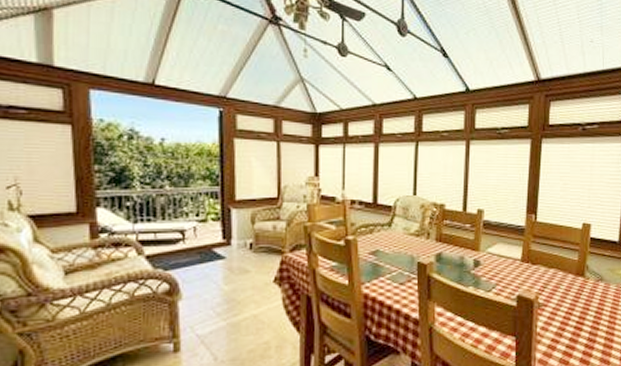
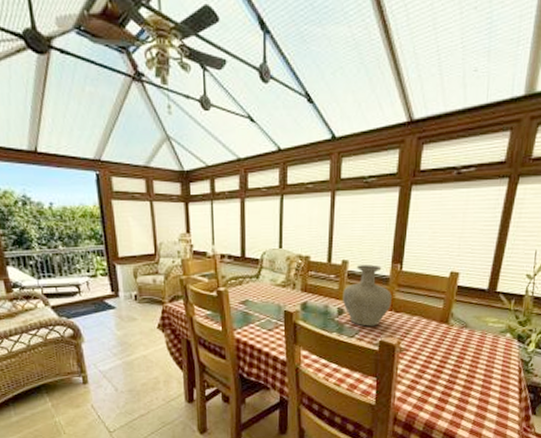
vase: none [479,214,528,280] -> present [343,265,392,327]

